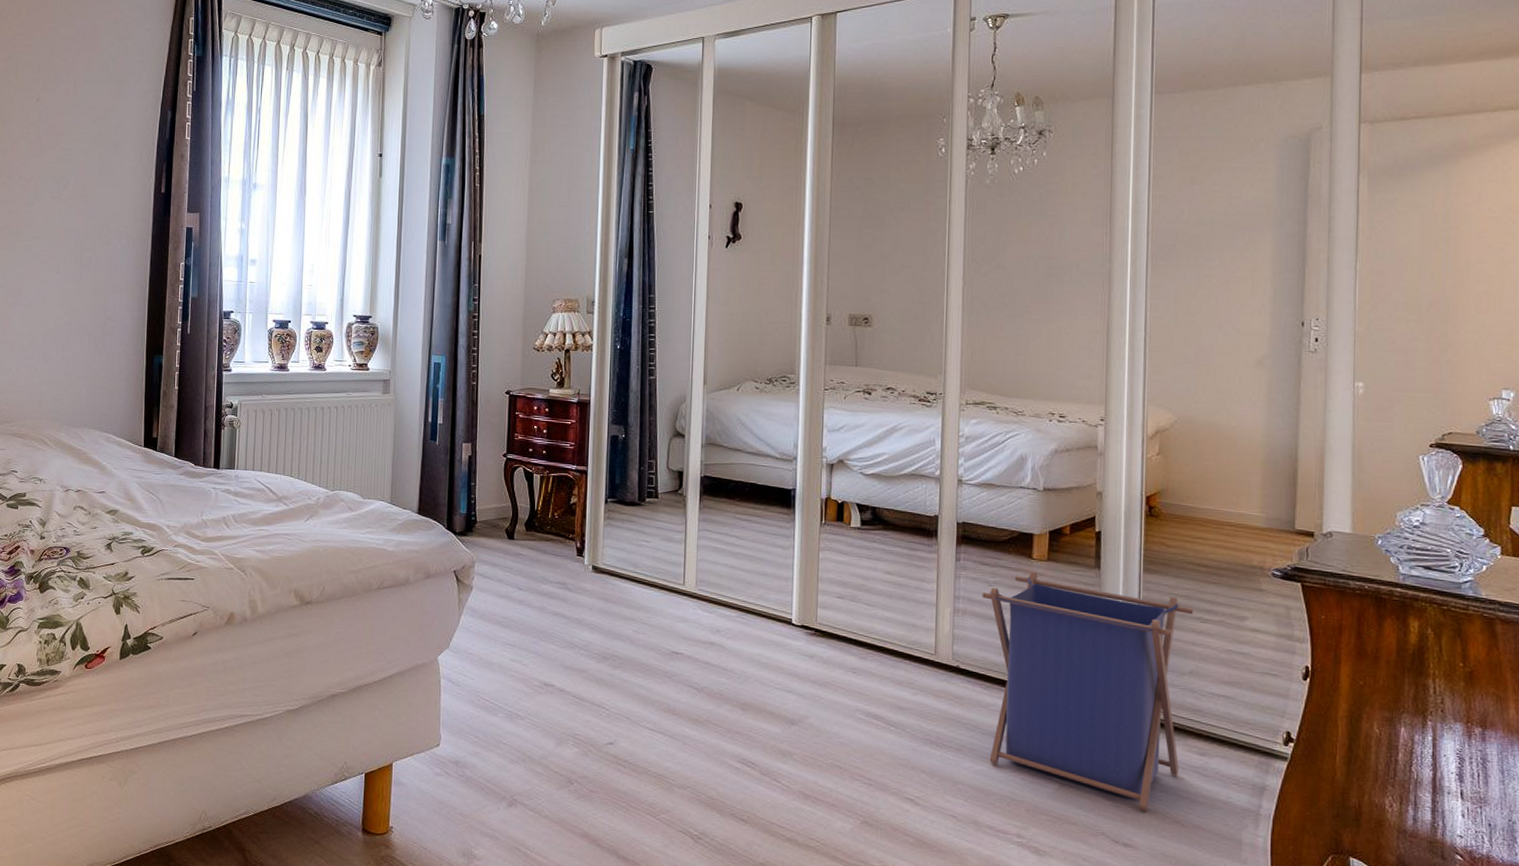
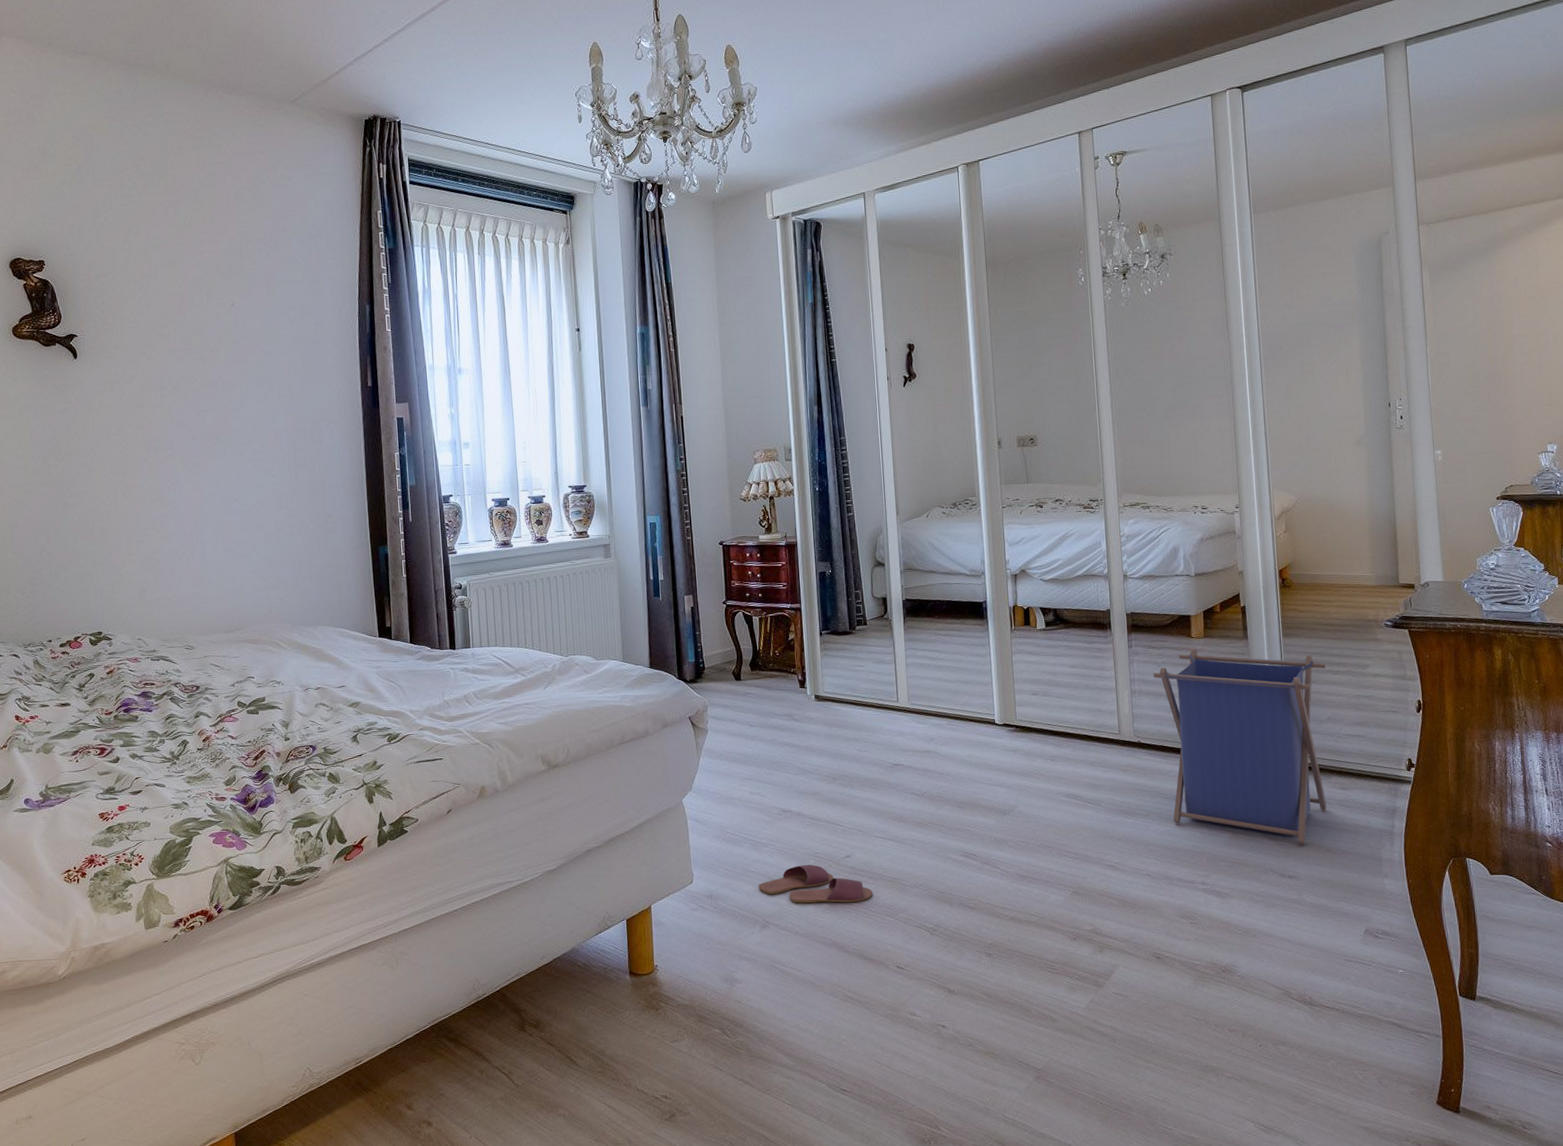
slippers: none [509,744,635,794] -> present [758,864,873,903]

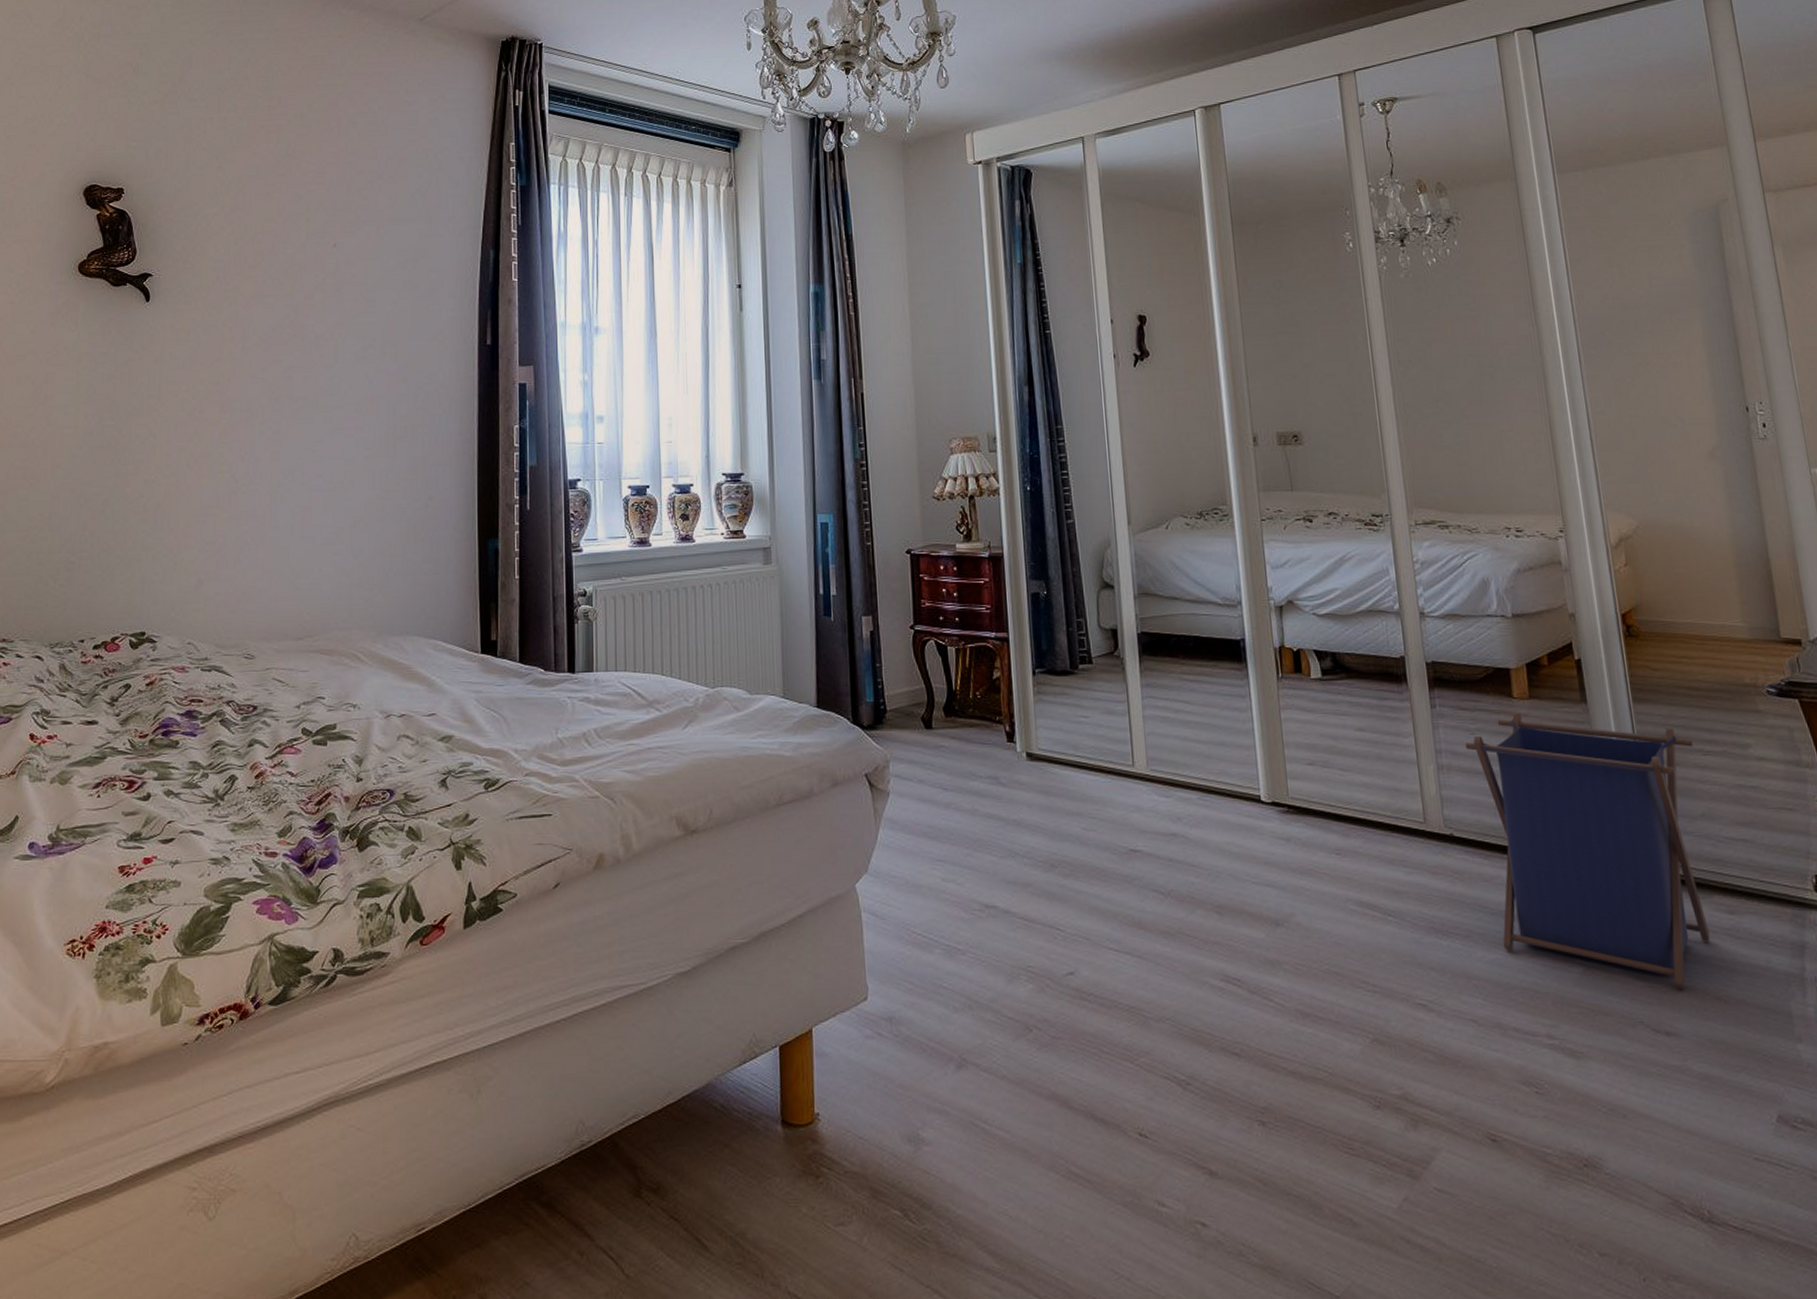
slippers: present [758,864,873,903] -> none [953,981,1105,1038]

